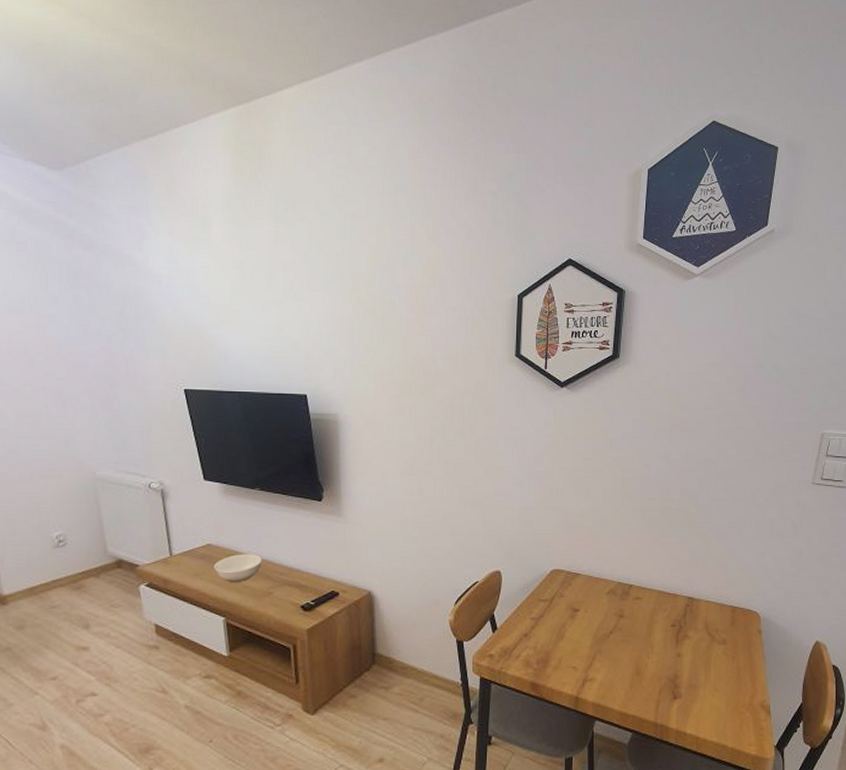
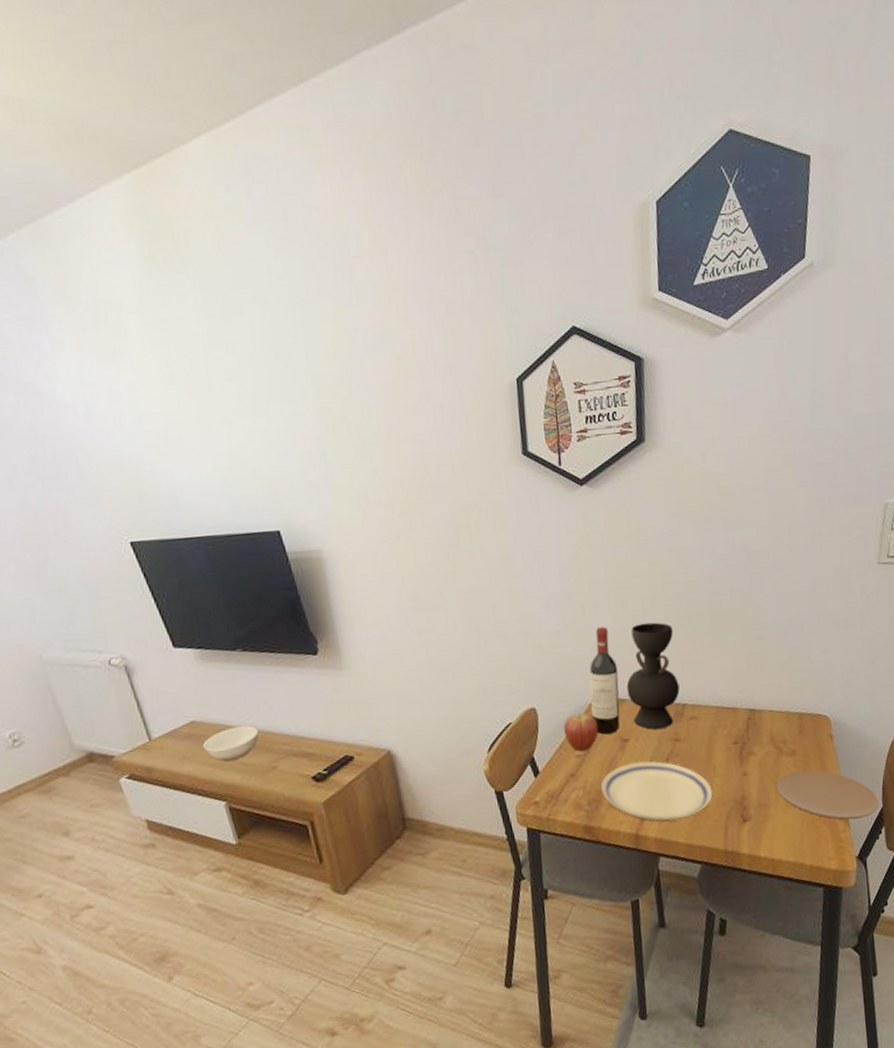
fruit: none [523,581,553,614] -> present [564,713,599,751]
wine bottle: none [548,508,576,603] -> present [589,627,620,735]
plate: none [550,630,649,689] -> present [601,760,713,822]
decorative vase: none [582,510,628,605] -> present [626,622,680,730]
plate: none [707,659,799,711] -> present [776,769,880,820]

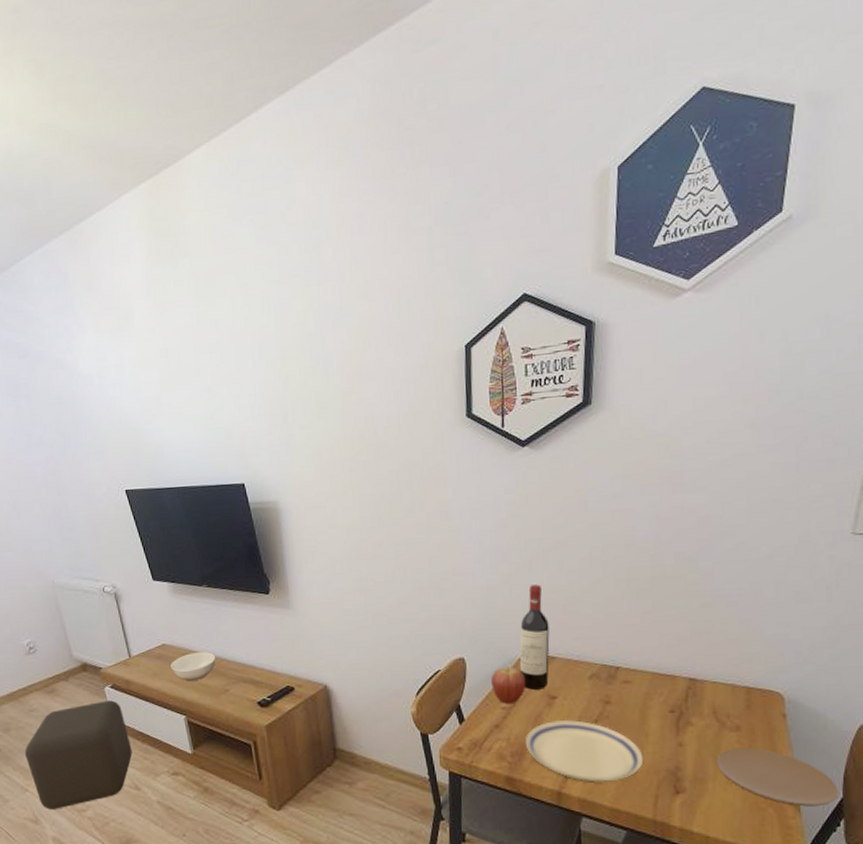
cube: none [16,793,162,934] -> present [25,700,133,809]
decorative vase: present [626,622,680,730] -> none [557,583,614,690]

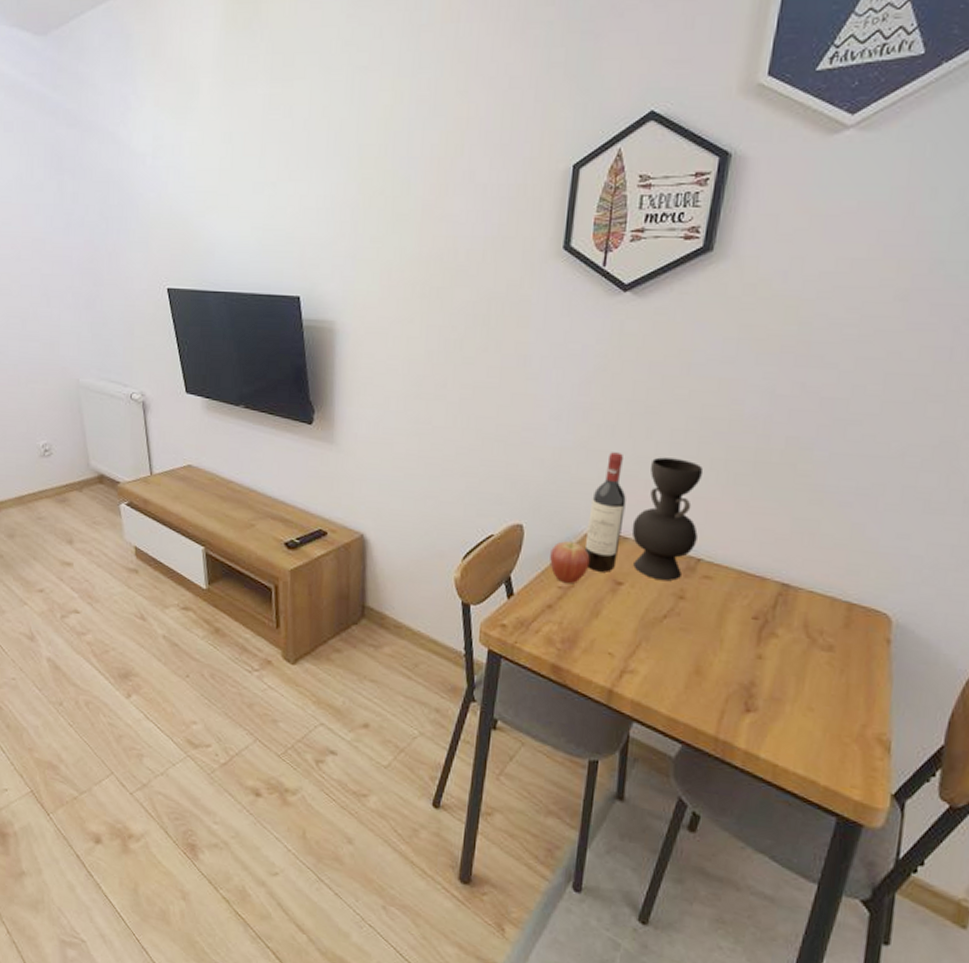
cube: present [25,700,133,809] -> none [28,518,142,629]
bowl: present [171,652,216,682] -> none [194,478,245,511]
plate: present [526,719,644,783] -> none [580,609,714,688]
decorative vase: none [557,583,614,690] -> present [631,457,704,581]
plate: present [716,748,839,807] -> none [799,670,941,751]

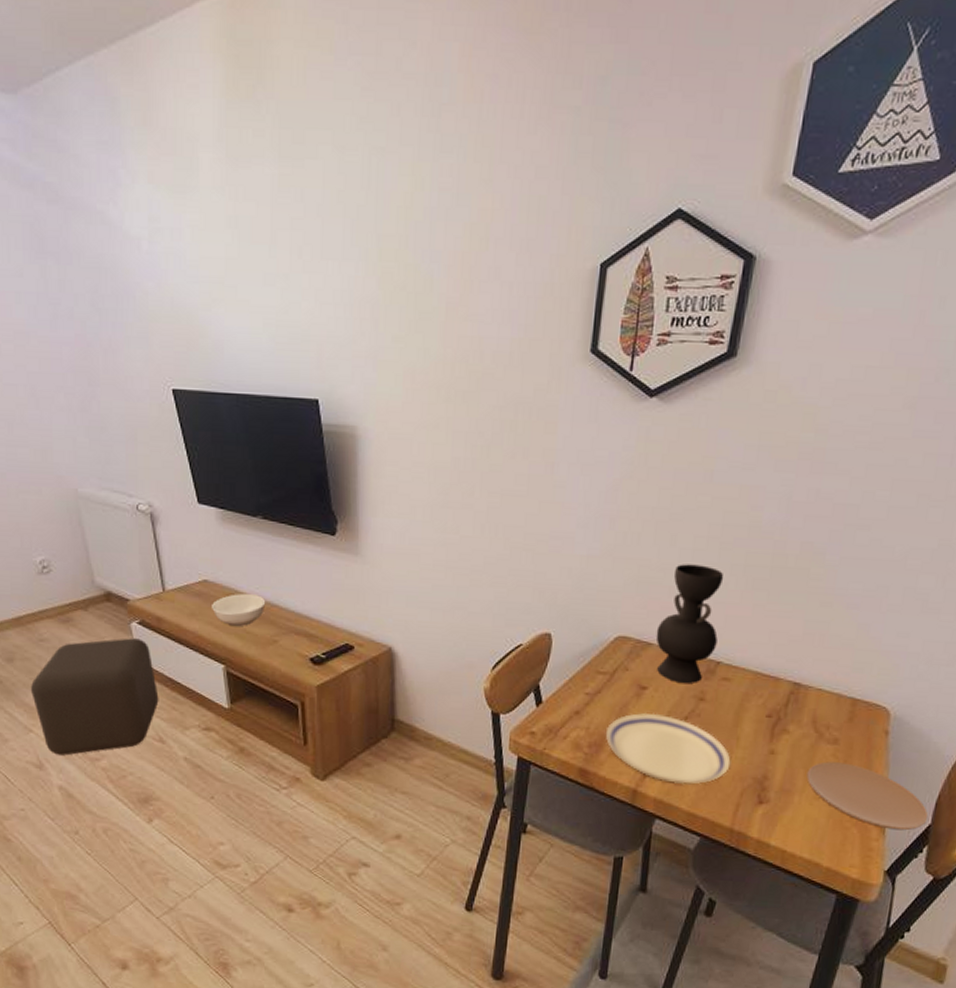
cube: none [28,518,142,629] -> present [31,638,159,756]
bowl: none [194,478,245,511] -> present [212,594,266,627]
fruit: present [550,541,590,583] -> none [577,648,616,689]
plate: none [580,609,714,688] -> present [606,712,731,785]
wine bottle: present [584,452,626,572] -> none [610,559,651,678]
plate: none [799,670,941,751] -> present [806,761,929,831]

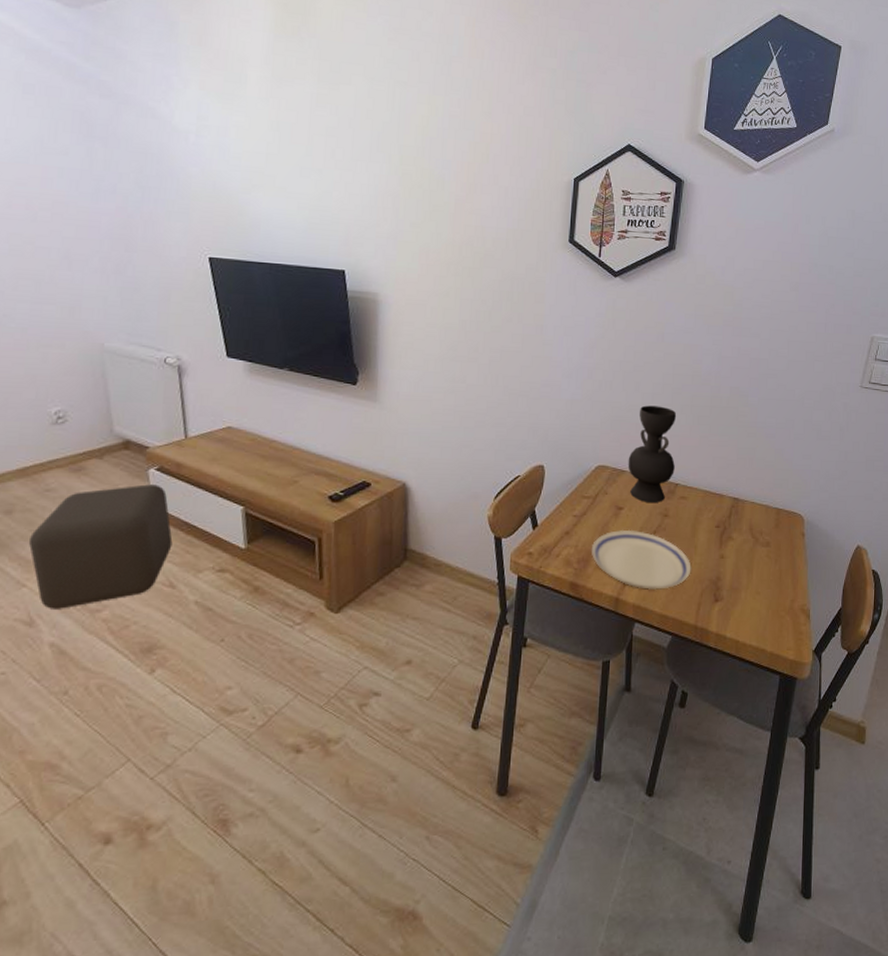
bowl: present [212,594,266,627] -> none [234,439,289,470]
plate: present [806,761,929,831] -> none [749,562,839,615]

